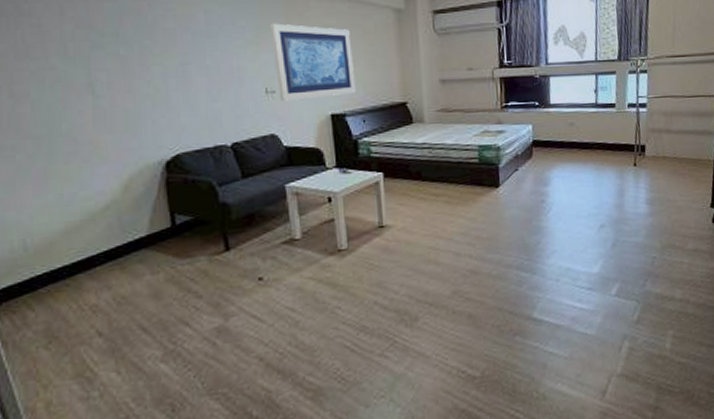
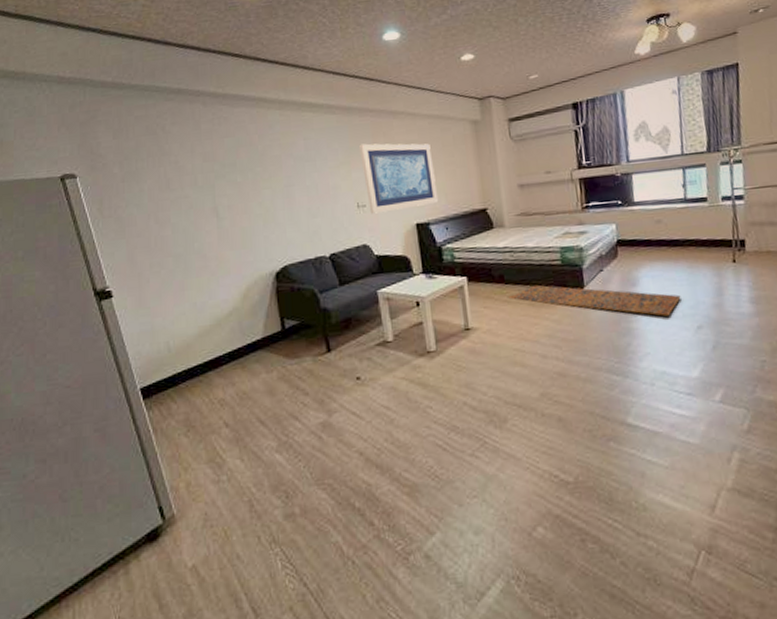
rug: none [425,182,587,216] -> present [508,284,681,316]

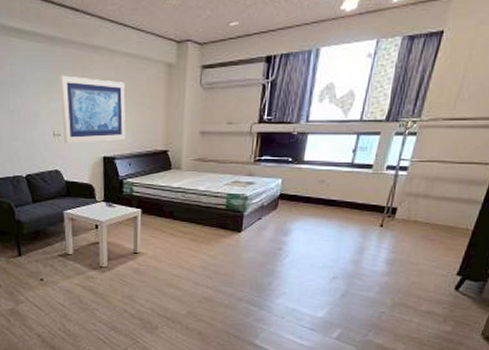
rug: present [508,284,681,316] -> none [174,223,325,265]

